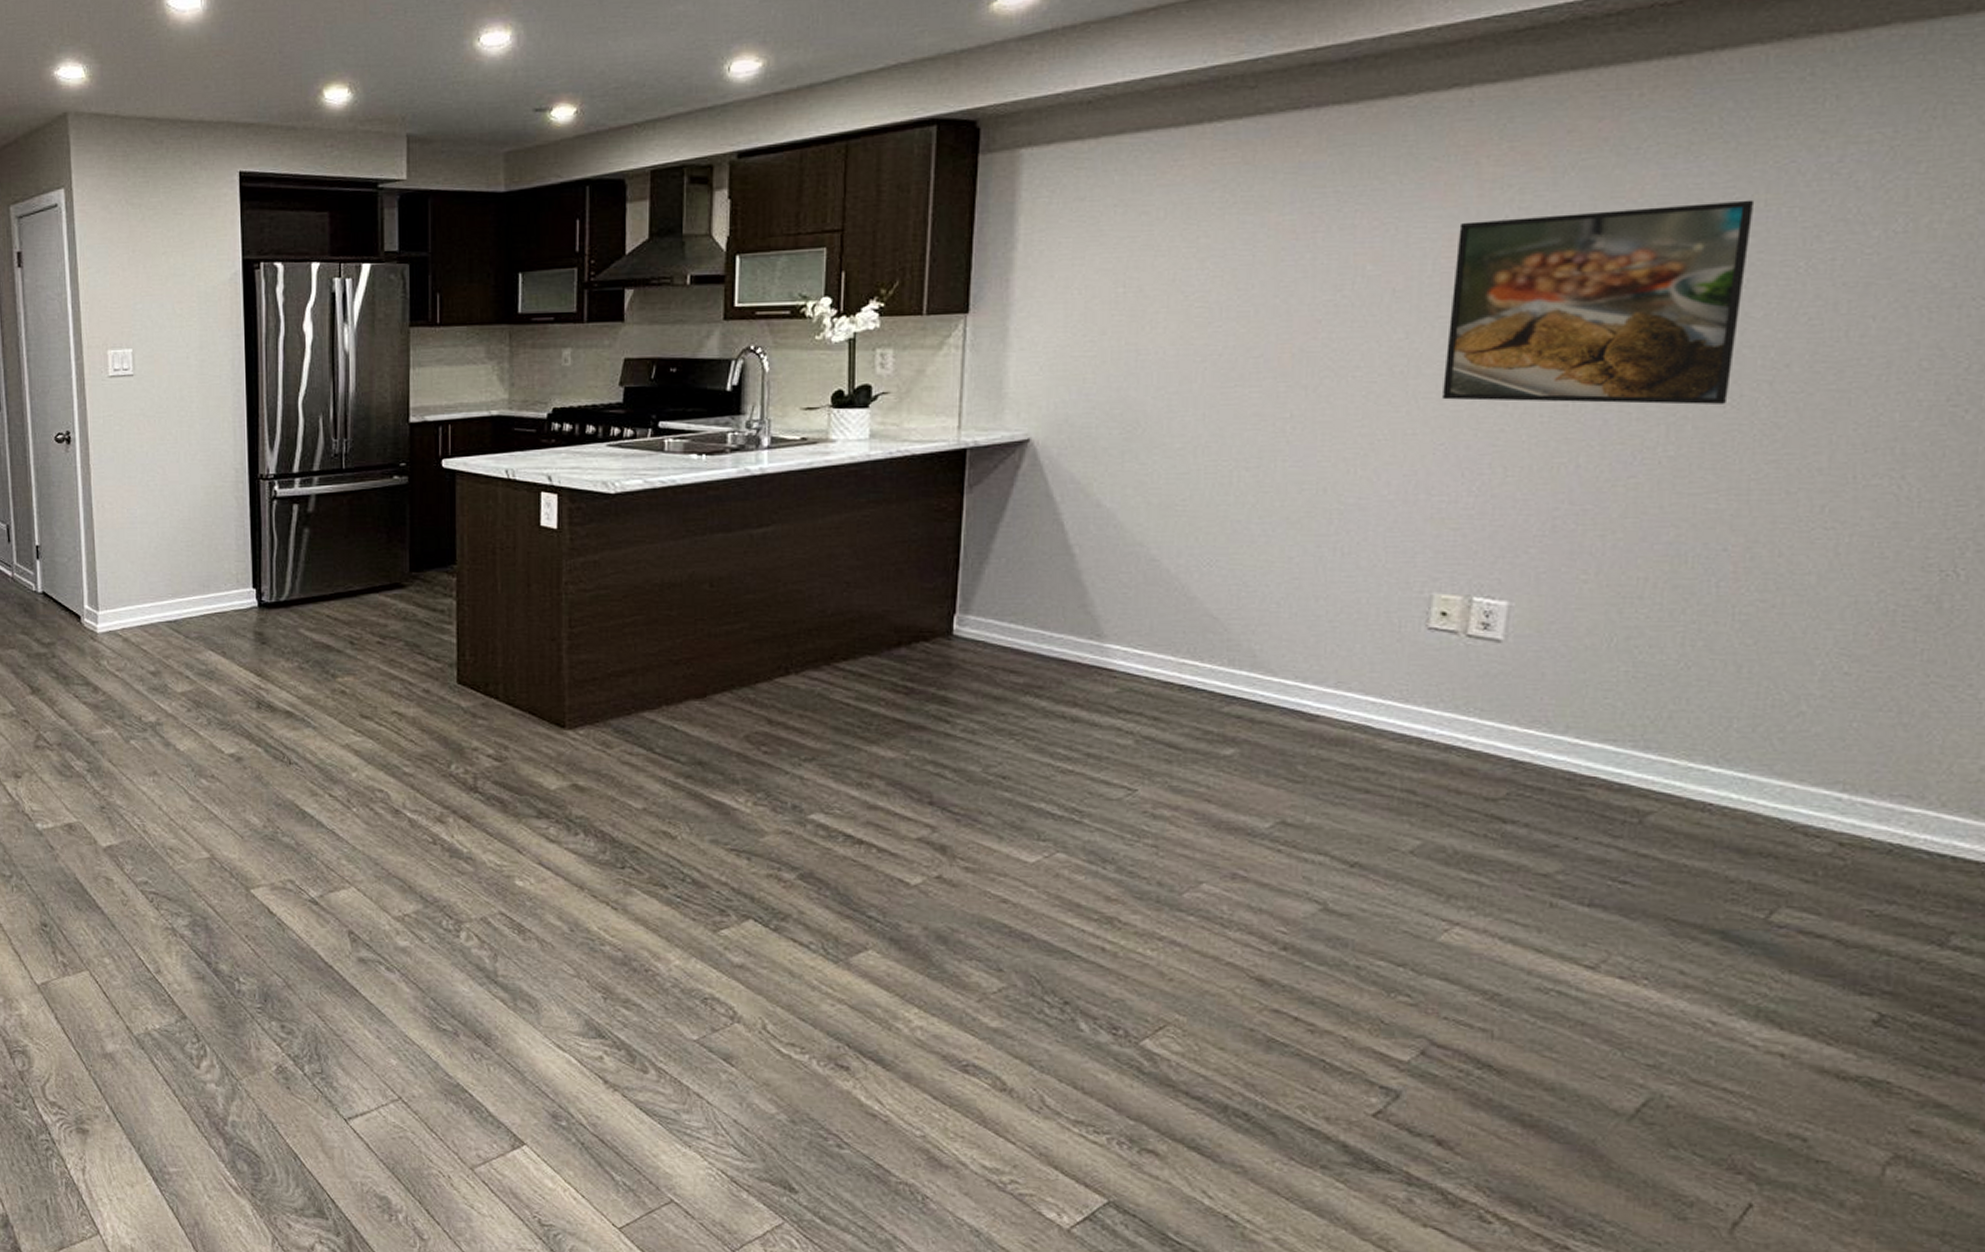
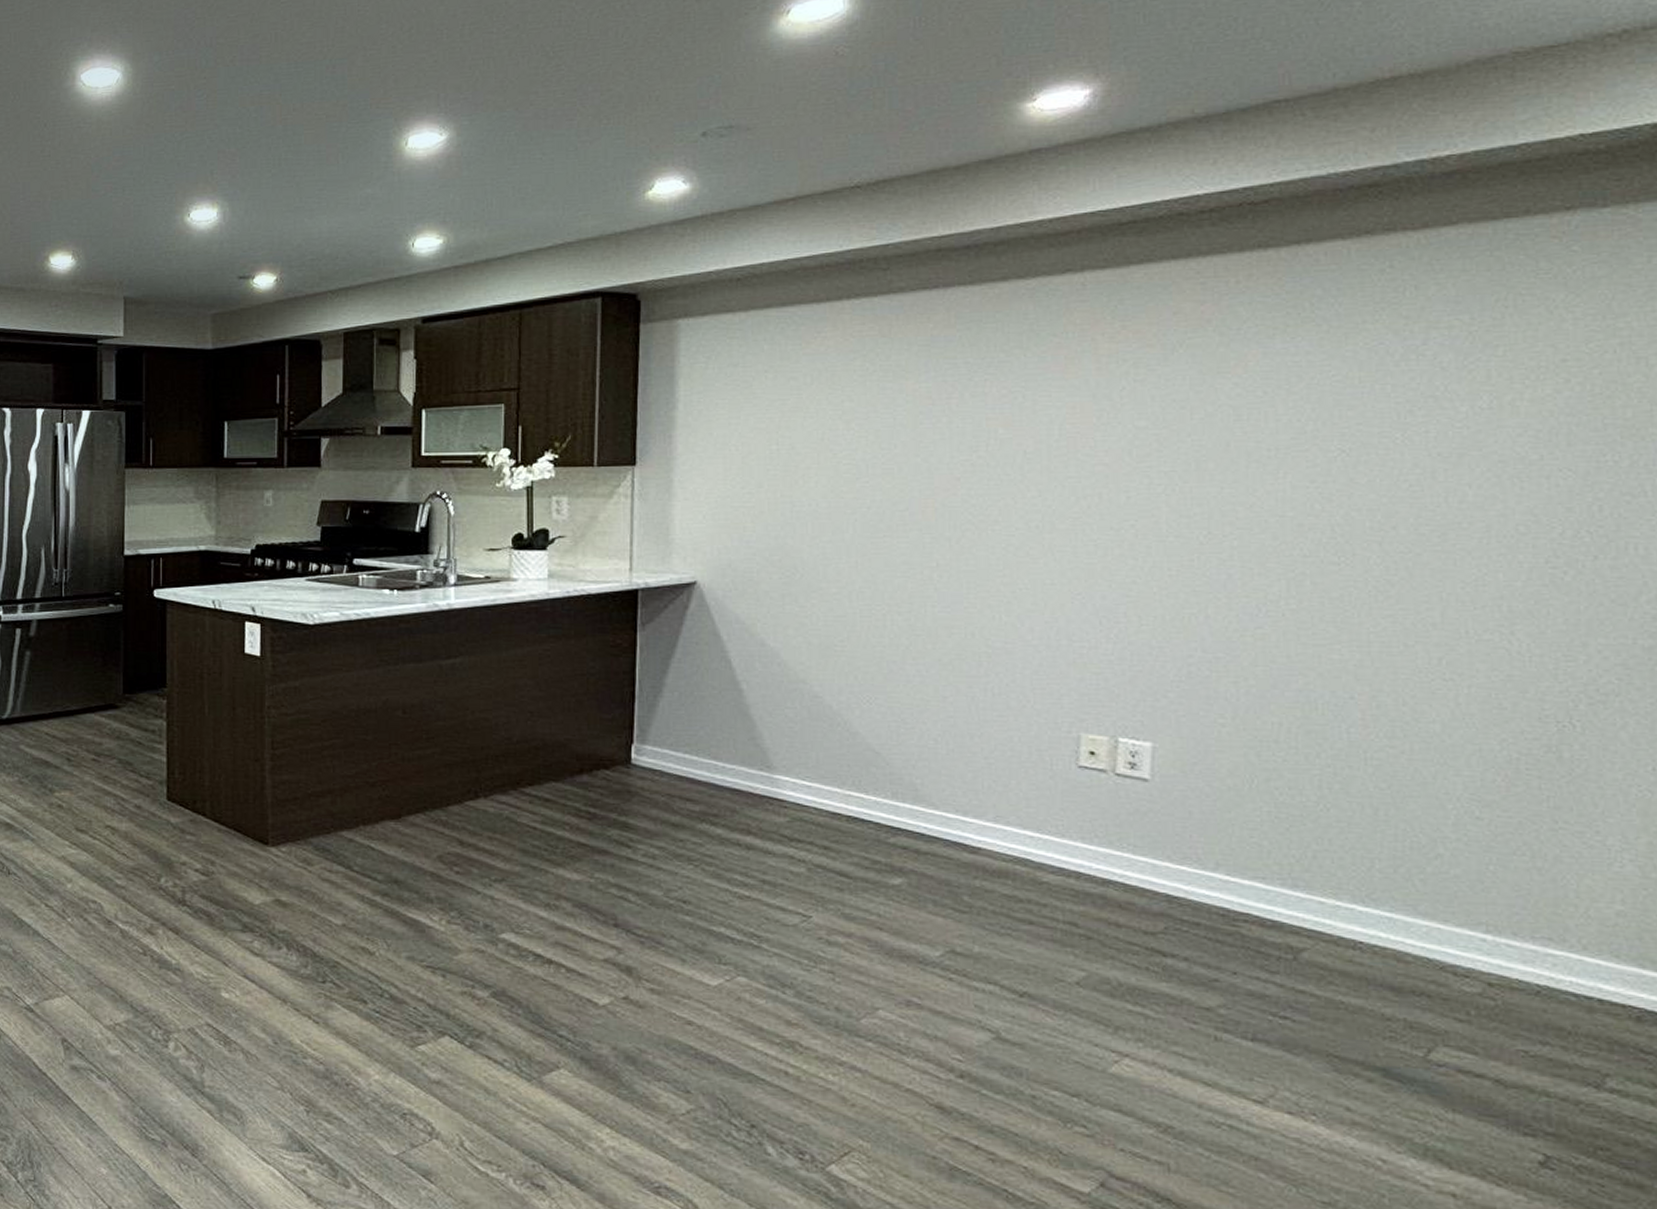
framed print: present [1442,199,1755,405] -> none [1076,377,1350,562]

